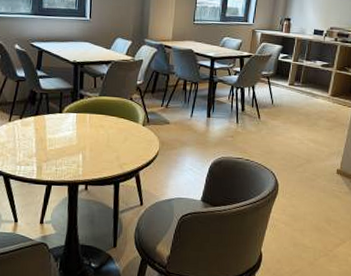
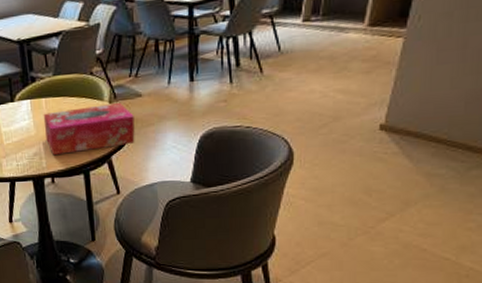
tissue box: none [85,126,162,165] -> present [43,103,135,156]

